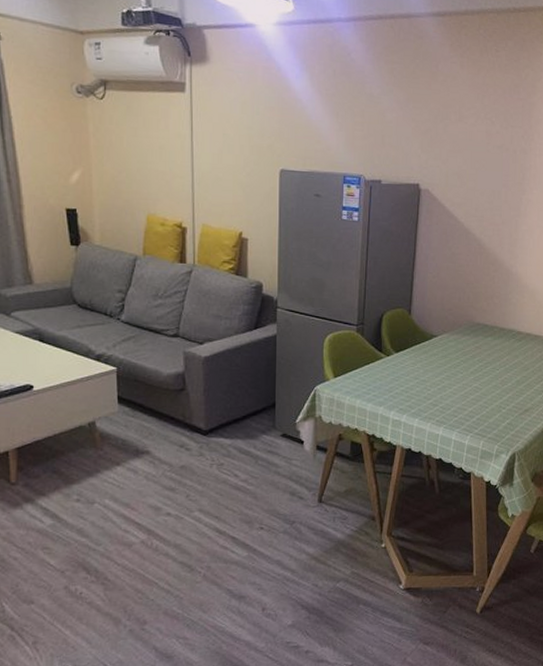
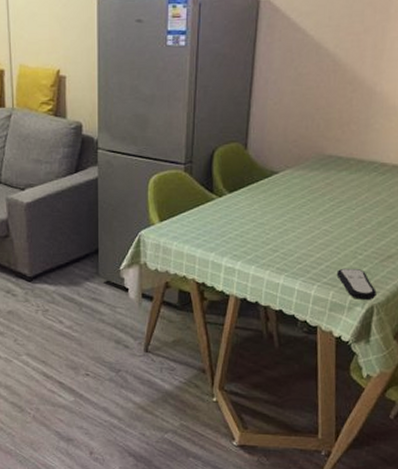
remote control: none [485,420,517,448] -> present [336,268,377,300]

